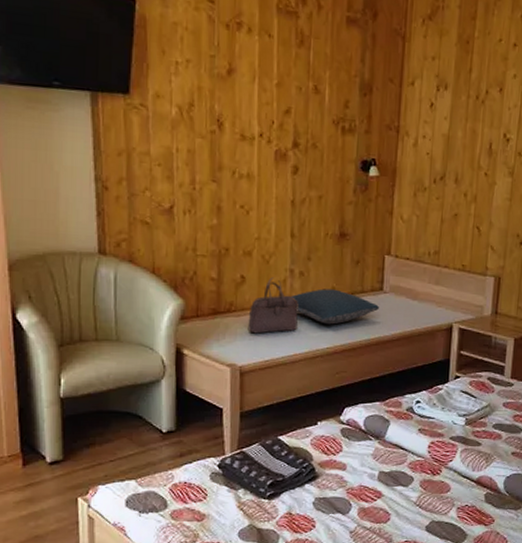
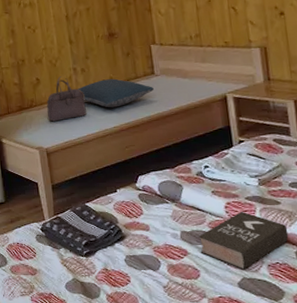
book: none [395,451,483,513] -> present [198,211,289,270]

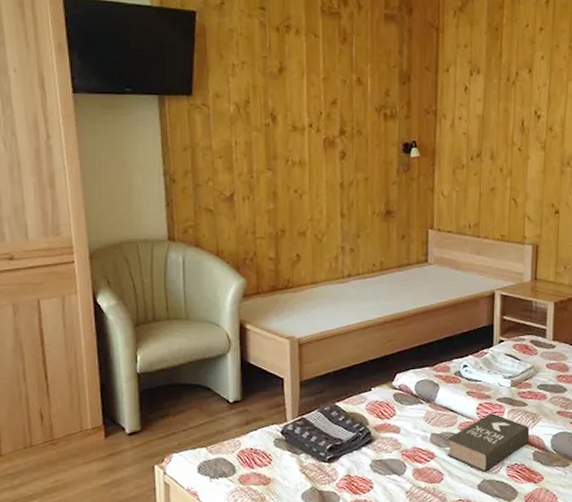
handbag: present [46,76,87,122] -> none [304,255,350,308]
pillow: present [78,78,154,108] -> none [343,263,425,296]

